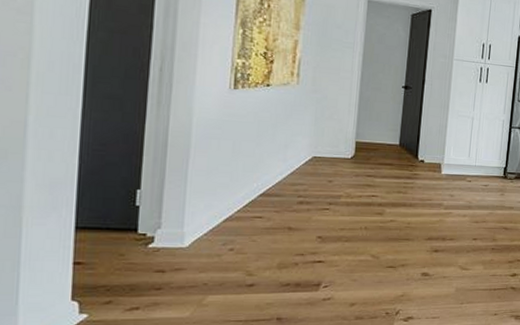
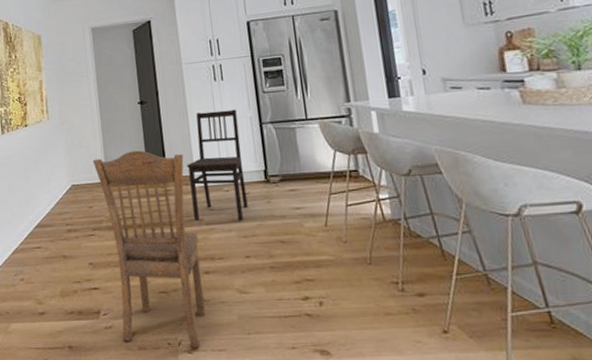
dining chair: none [340,132,437,316] -> present [92,150,206,347]
dining chair: none [435,108,493,208] -> present [187,109,248,221]

